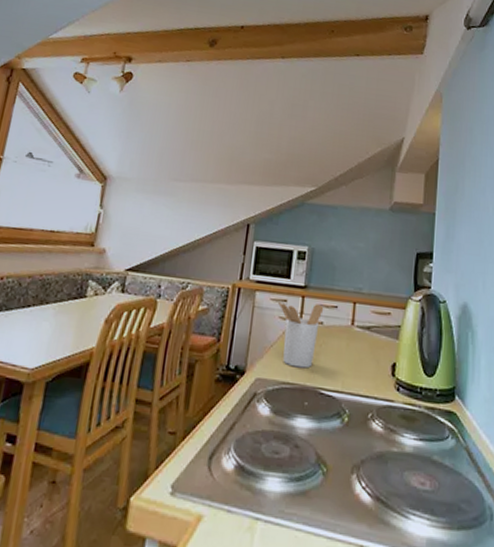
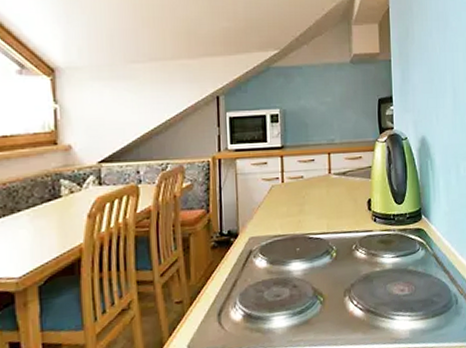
utensil holder: present [278,302,324,369] -> none [259,160,302,221]

